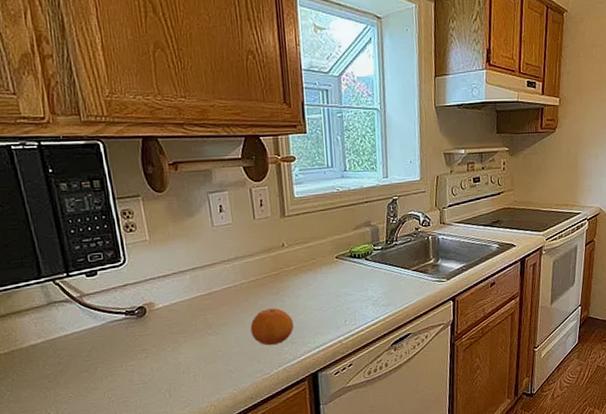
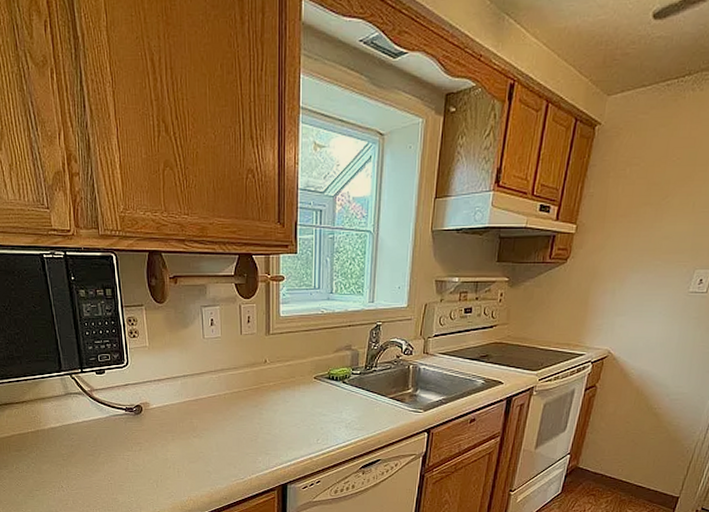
fruit: present [250,308,294,345] -> none [230,420,269,453]

